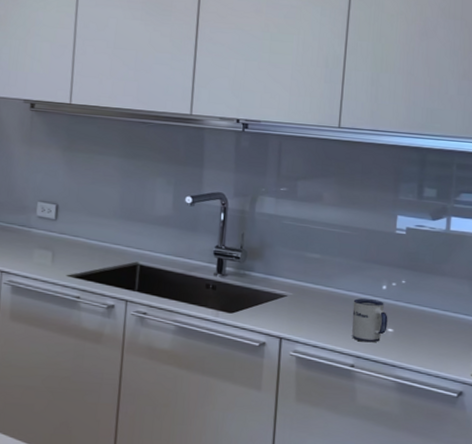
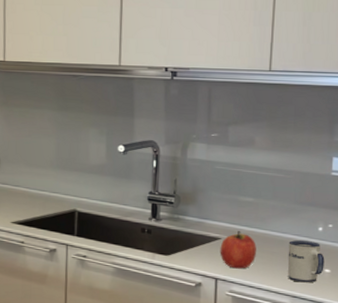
apple: none [285,288,322,328] -> present [220,231,256,269]

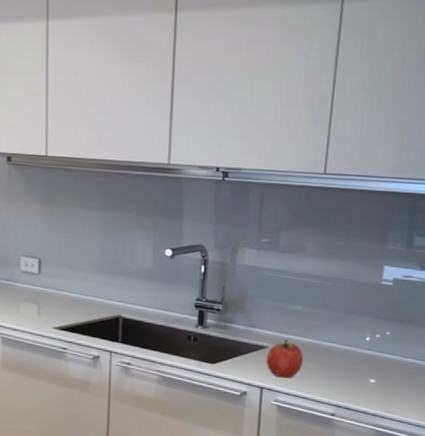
mug: present [287,239,325,283] -> none [333,349,371,393]

